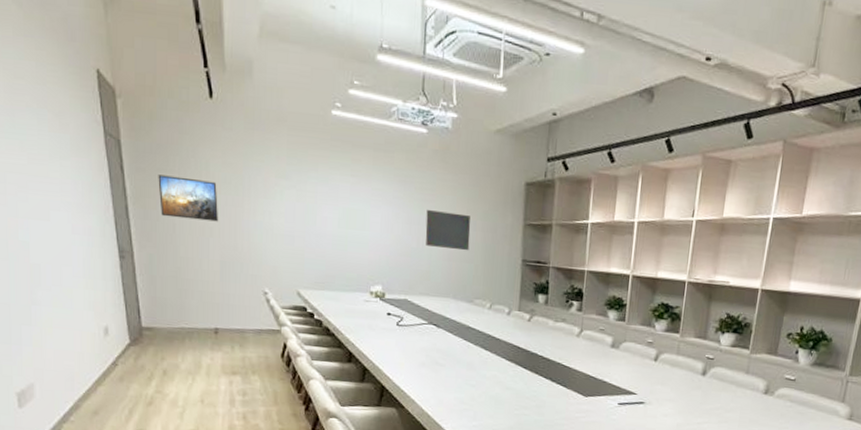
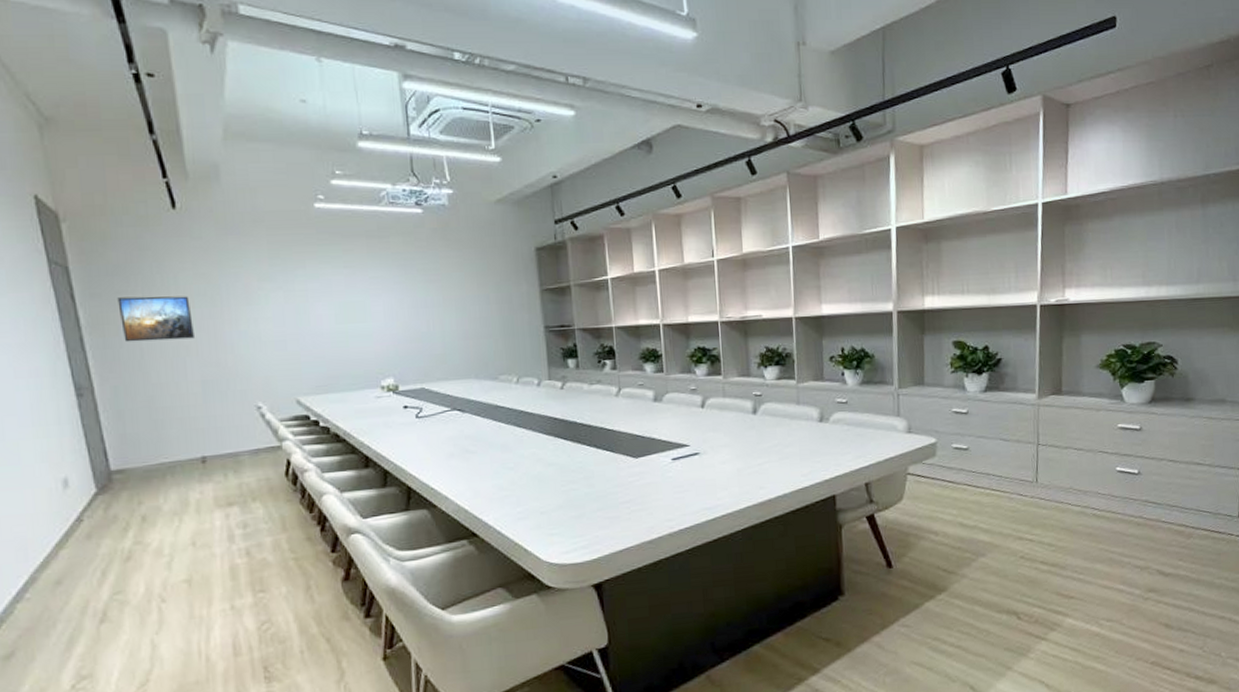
monitor: present [425,210,471,251] -> none [433,289,486,328]

